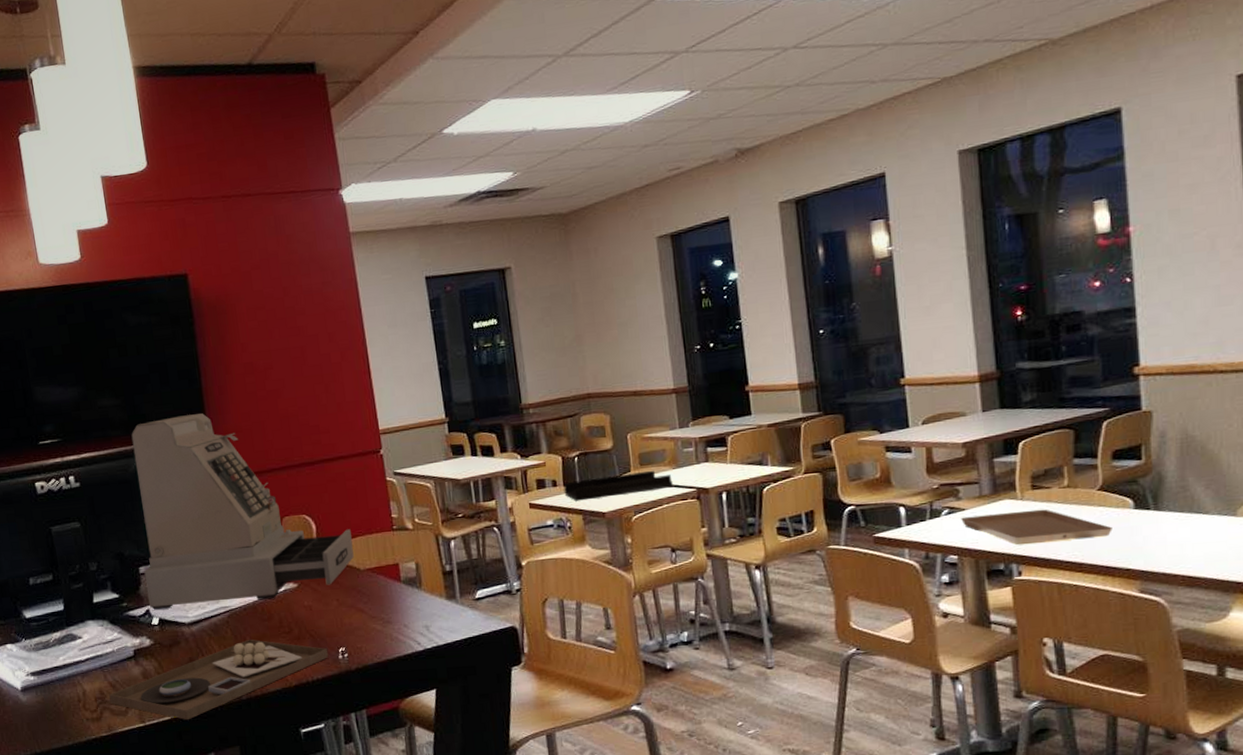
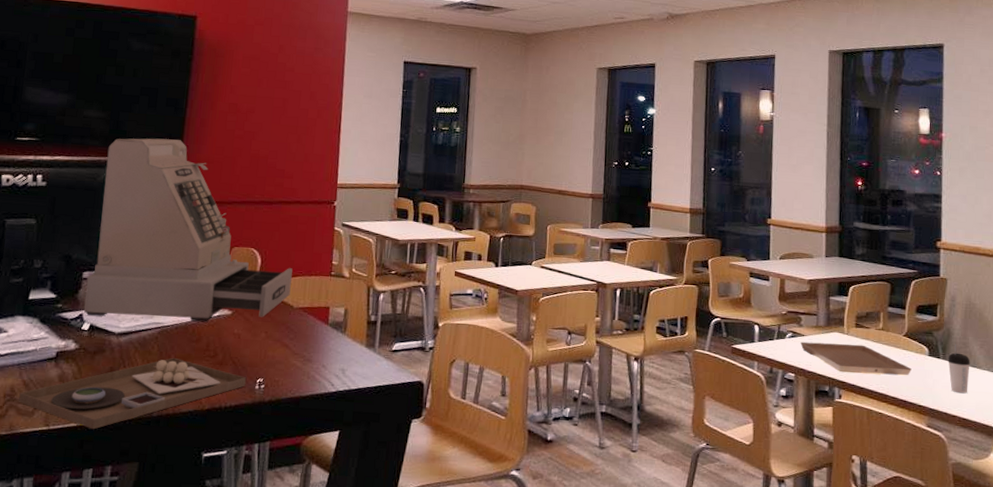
tray: present [563,470,673,501] -> none [486,258,578,279]
beverage cup: none [1161,489,1193,548] -> present [948,344,970,394]

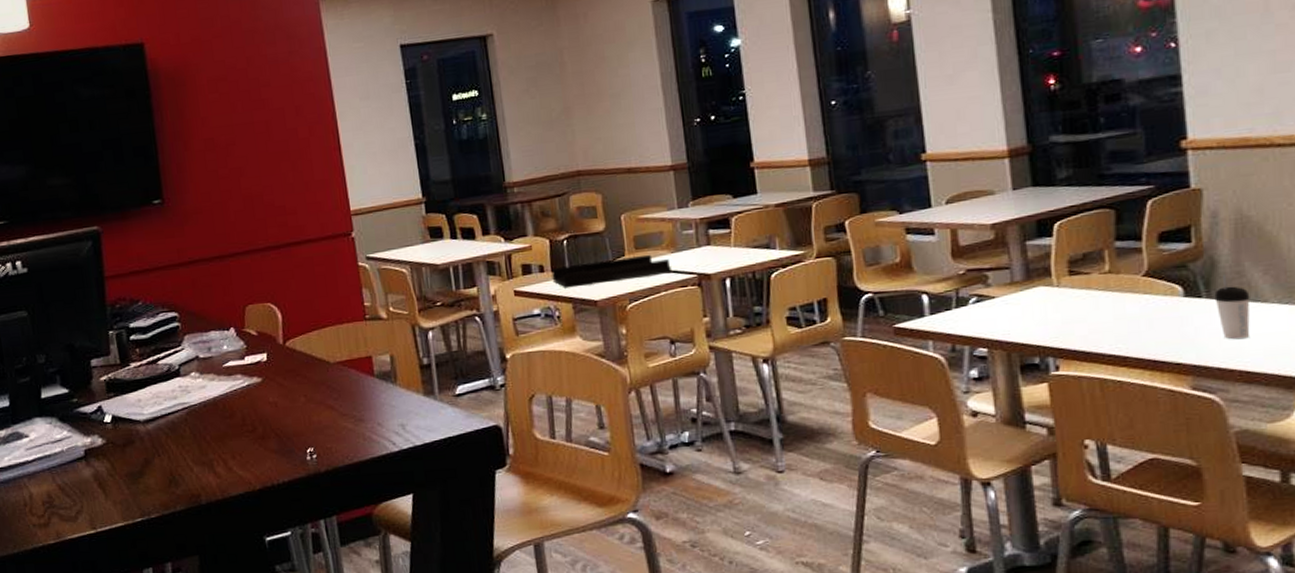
platter: present [19,357,246,430] -> none [58,438,295,527]
cash register: present [83,138,293,321] -> none [82,193,323,406]
tray: none [486,258,578,279] -> present [551,254,672,288]
tray: present [800,341,912,376] -> none [990,296,1160,337]

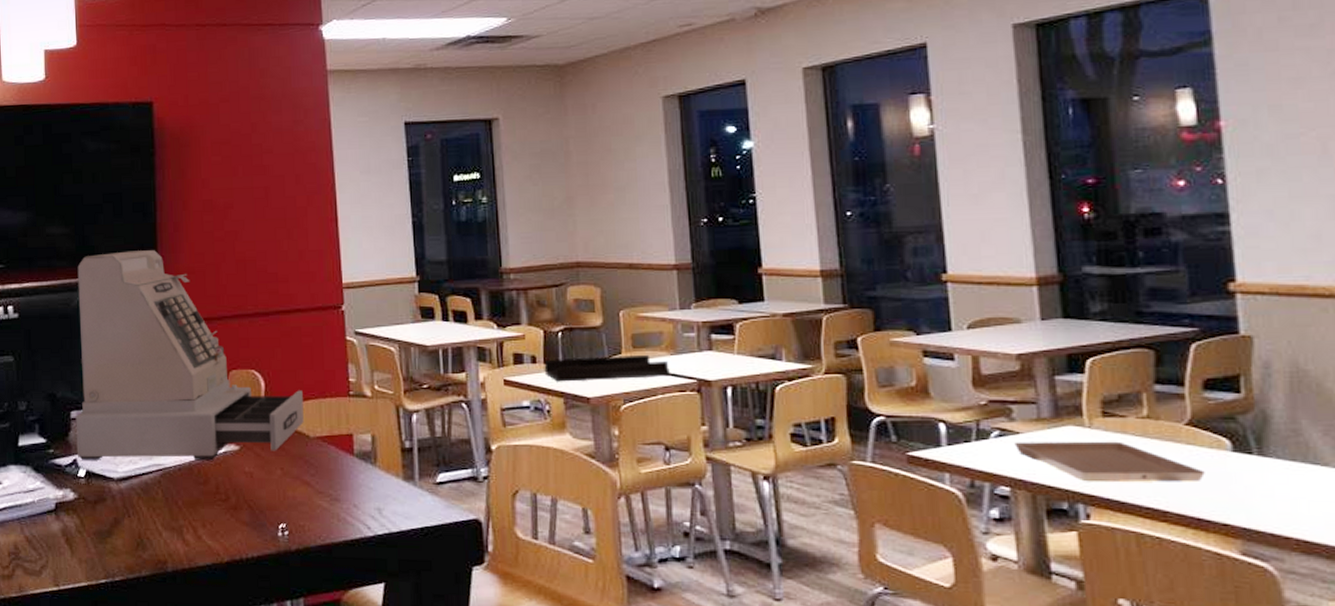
cash register: none [82,193,323,406] -> present [75,250,304,460]
tray: none [990,296,1160,337] -> present [1014,441,1205,483]
beverage cup: present [1214,274,1250,340] -> none [1267,431,1309,504]

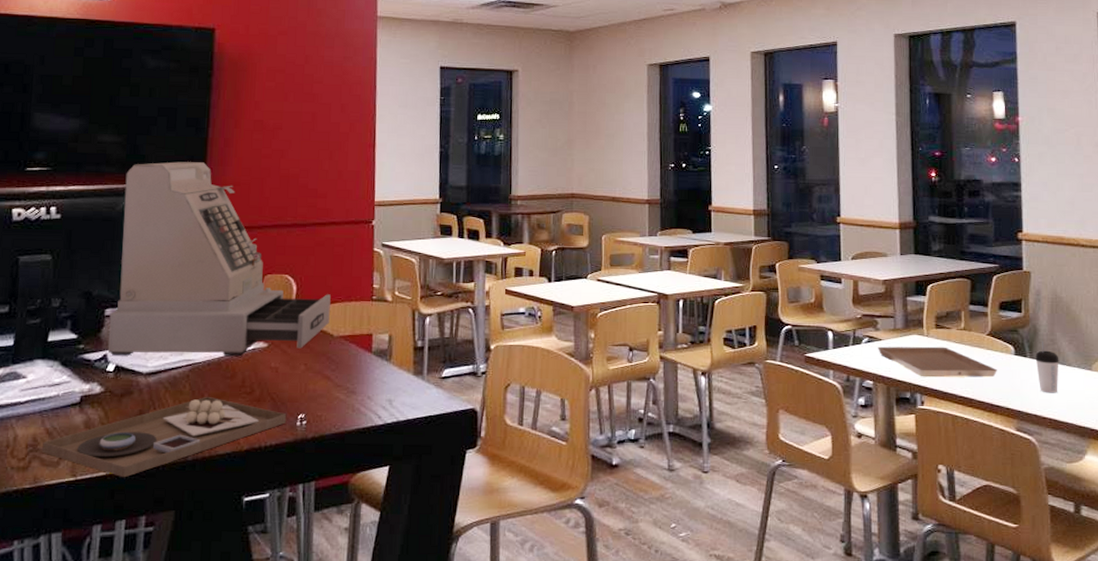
platter: none [24,503,266,589] -> present [42,396,286,478]
tray: present [544,354,670,382] -> none [539,271,637,293]
beverage cup: none [1267,431,1309,504] -> present [1035,341,1059,394]

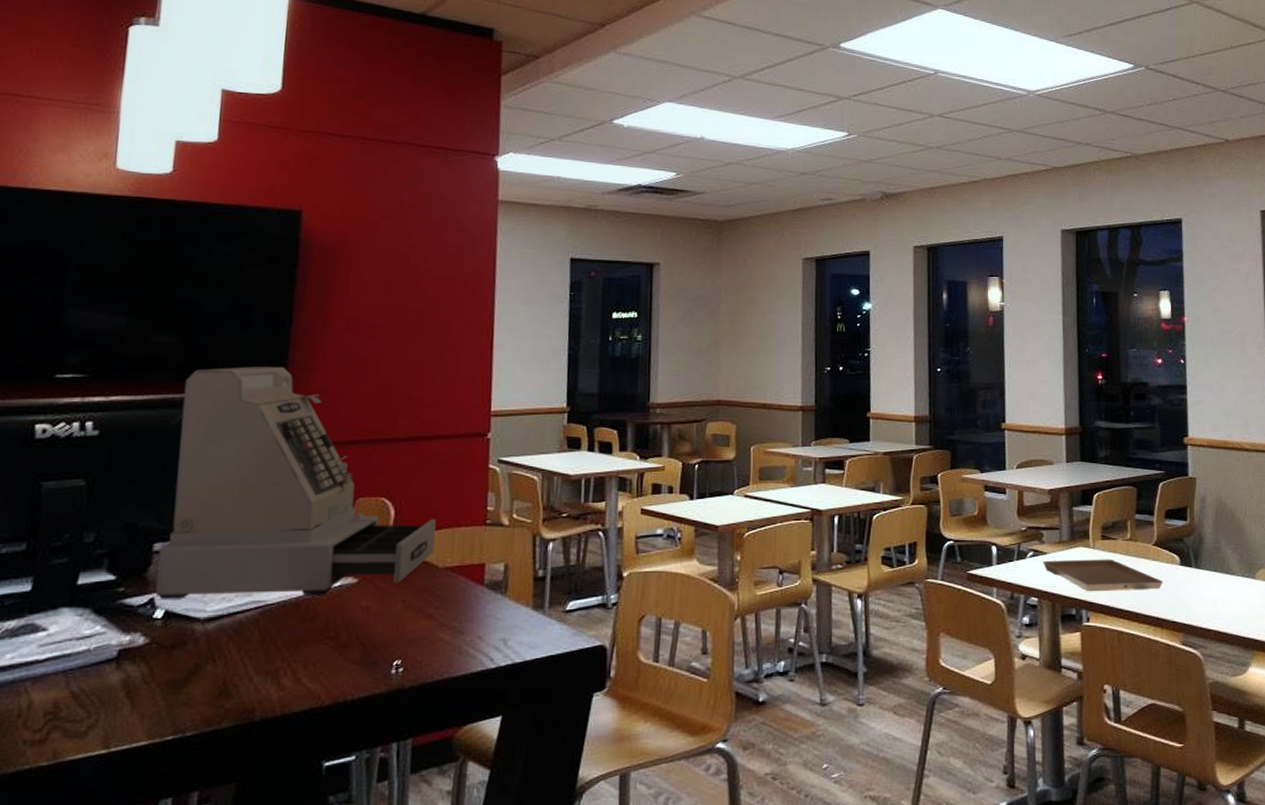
platter: present [42,396,286,478] -> none [65,643,378,747]
beverage cup: present [1035,341,1059,394] -> none [1200,549,1224,604]

